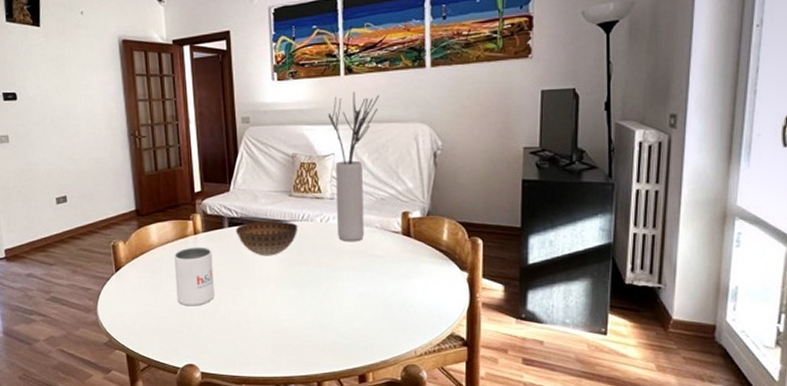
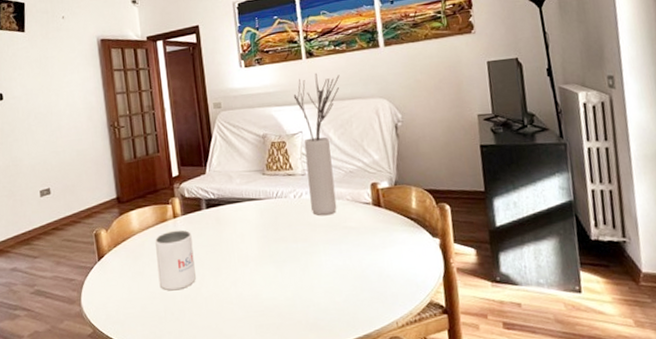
bowl: present [235,220,298,256] -> none [213,199,274,236]

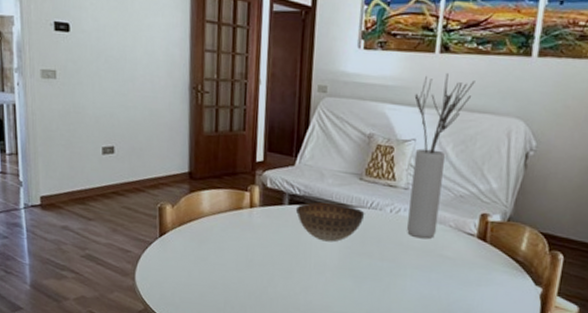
mug: present [155,230,196,291] -> none [223,221,267,285]
bowl: none [213,199,274,236] -> present [295,202,365,242]

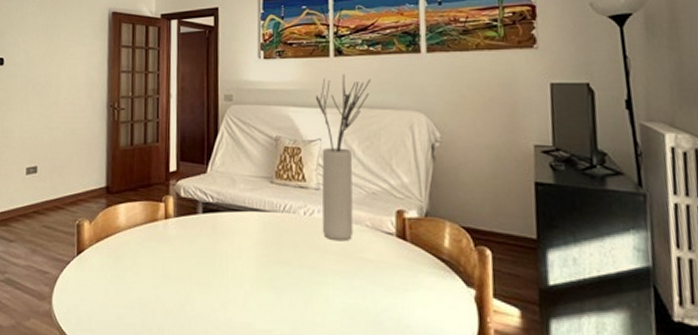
bowl: present [295,202,365,242] -> none [209,208,279,251]

